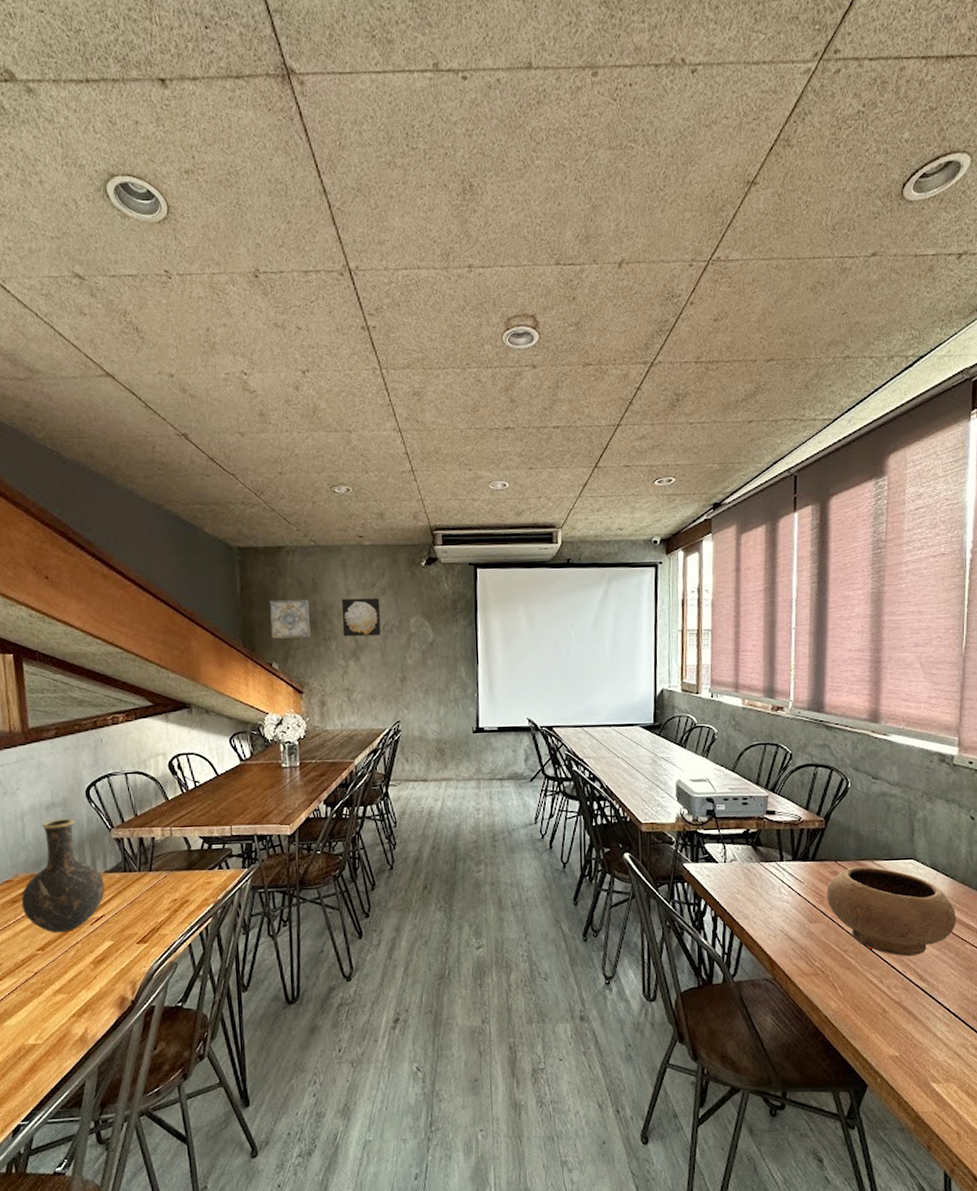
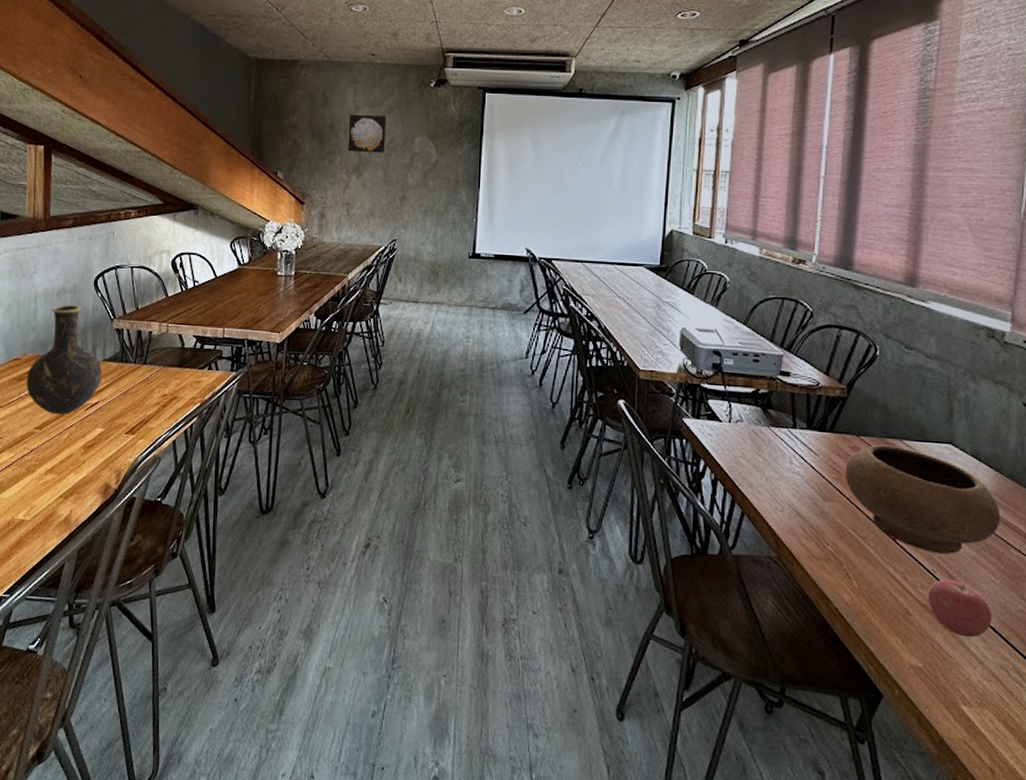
wall art: present [270,599,311,639] -> none [279,111,318,150]
apple: none [900,978,953,1025] -> present [927,580,993,638]

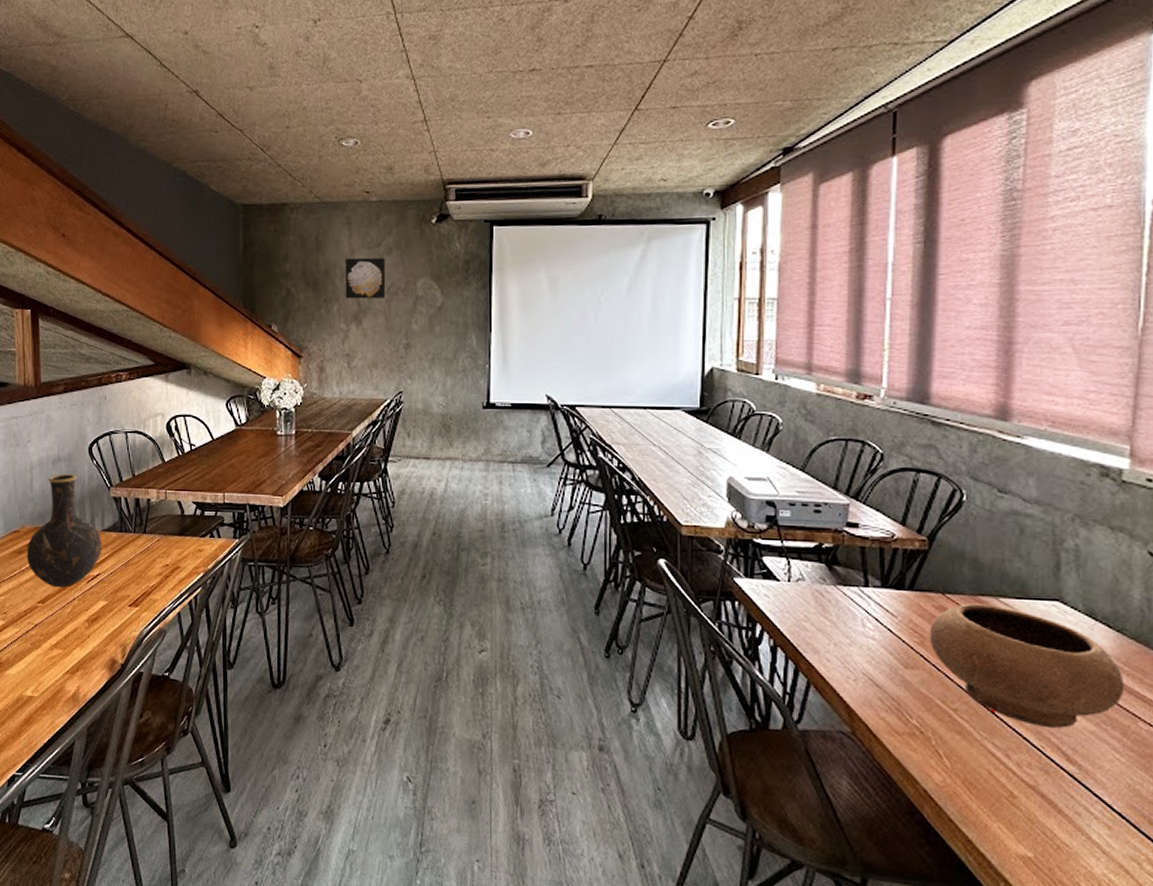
apple: present [927,580,993,638] -> none [1036,757,1118,824]

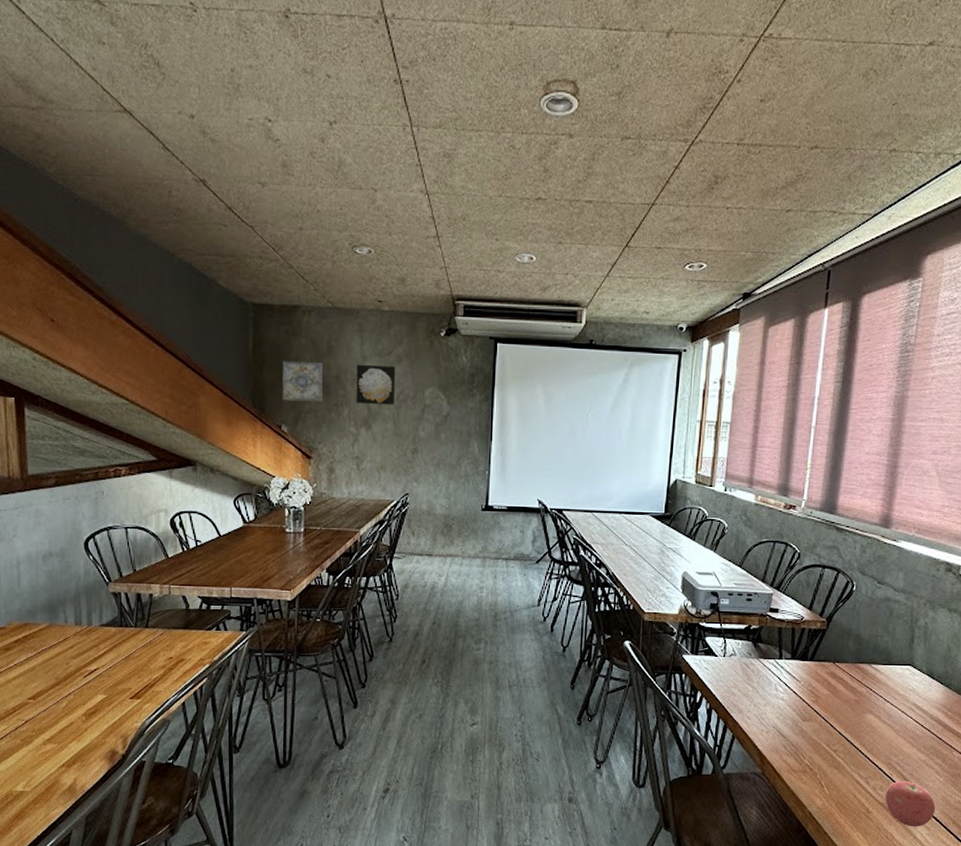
vase: present [26,474,101,588] -> none [14,569,100,683]
wall art: none [272,258,312,300] -> present [282,360,322,402]
bowl: present [929,603,1125,729] -> none [821,669,947,760]
apple: none [1036,757,1118,824] -> present [885,781,936,827]

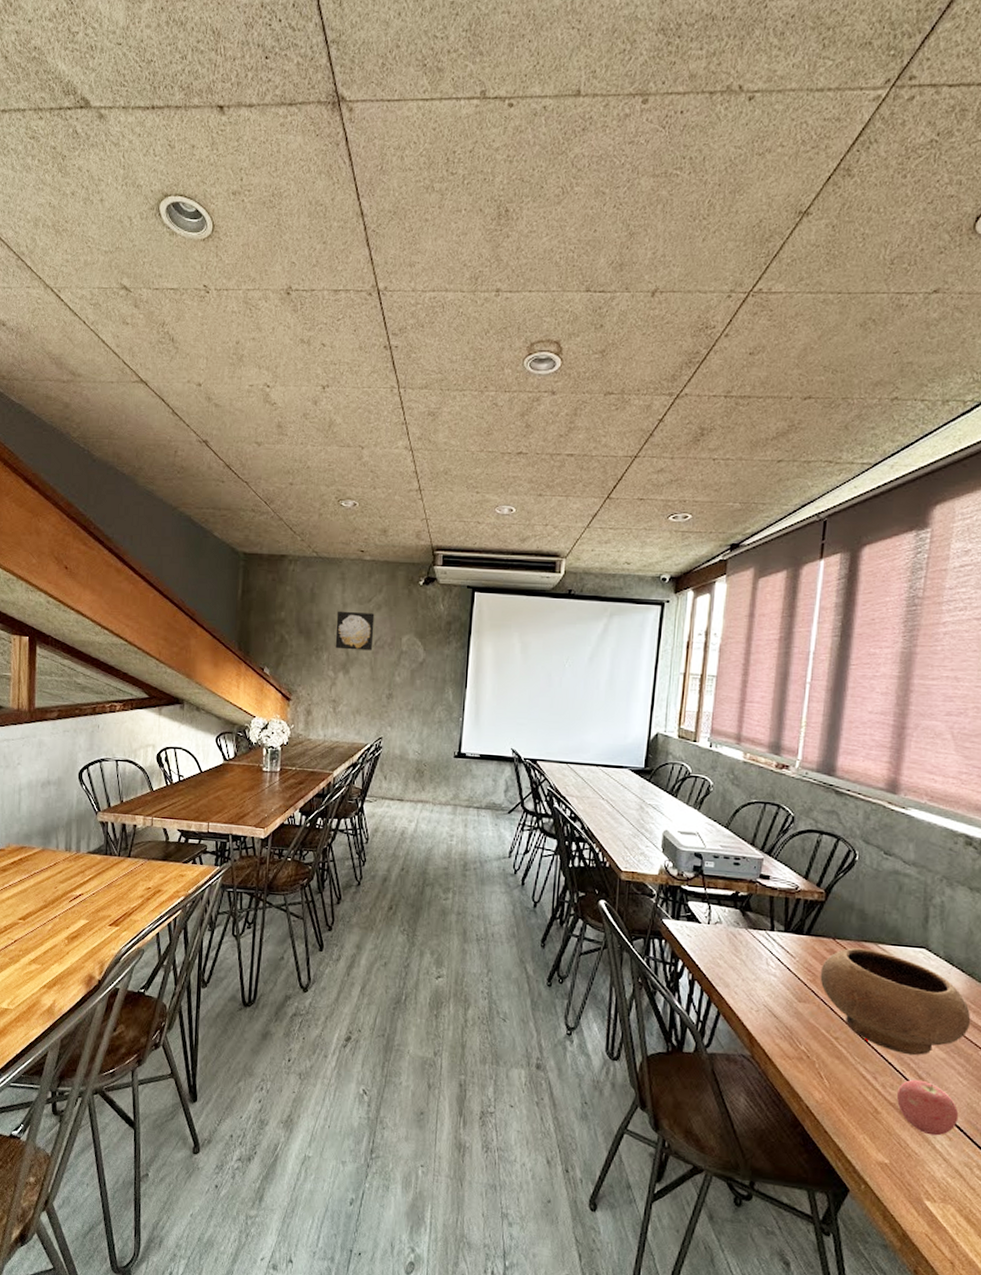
wall art: present [282,360,322,402] -> none [266,606,305,646]
bowl: none [821,669,947,760] -> present [820,948,971,1056]

